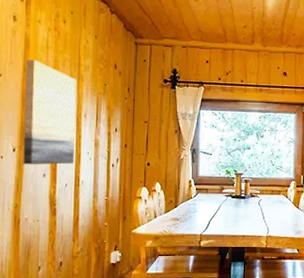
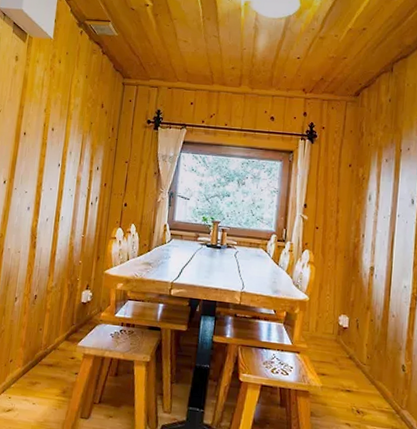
wall art: present [23,59,76,165] -> none [11,96,66,199]

